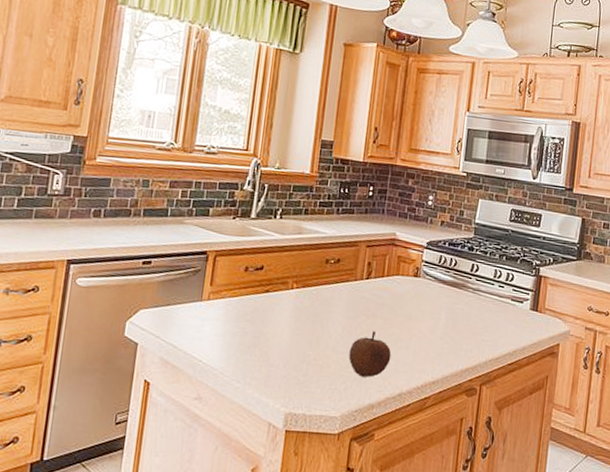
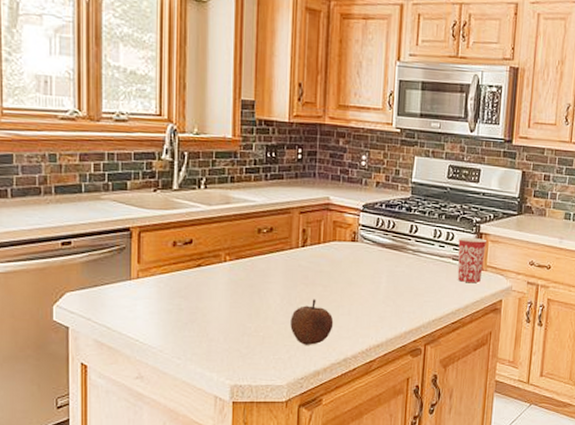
mug: none [515,279,547,325] -> present [457,237,488,282]

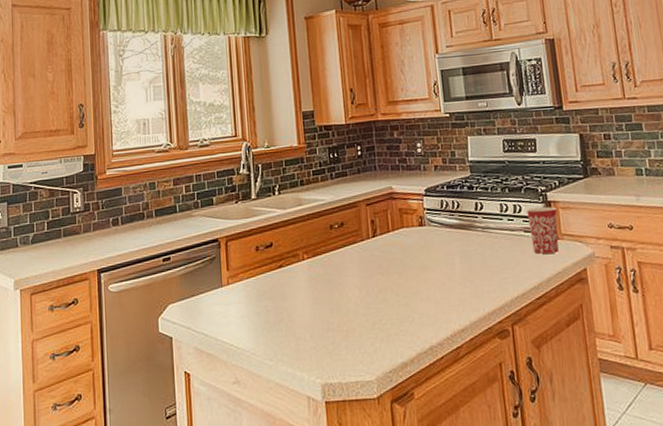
fruit: present [290,299,334,345] -> none [371,288,414,336]

